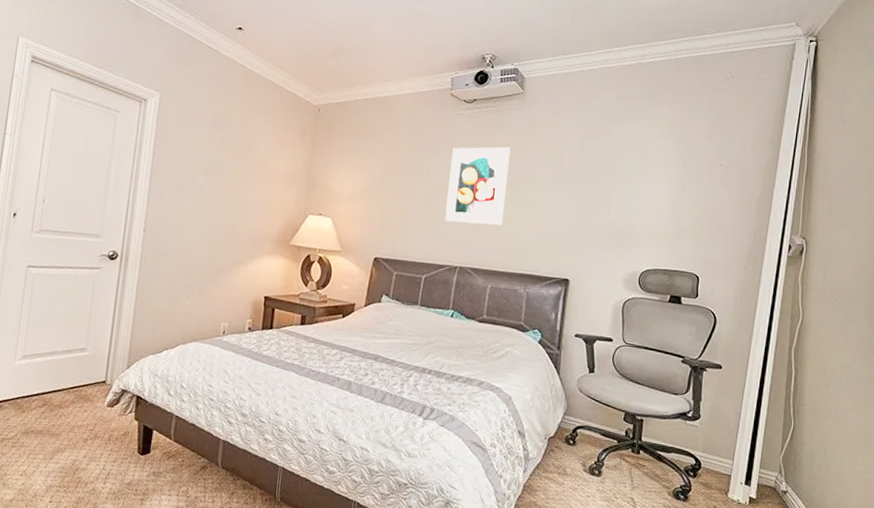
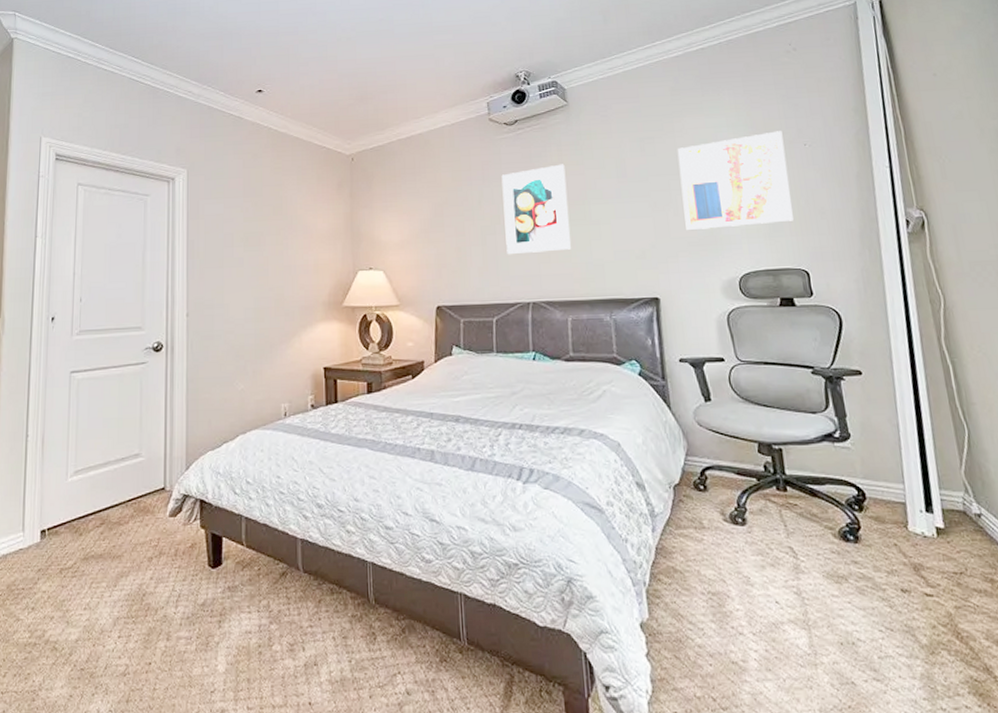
wall art: none [605,149,705,231] -> present [677,131,794,230]

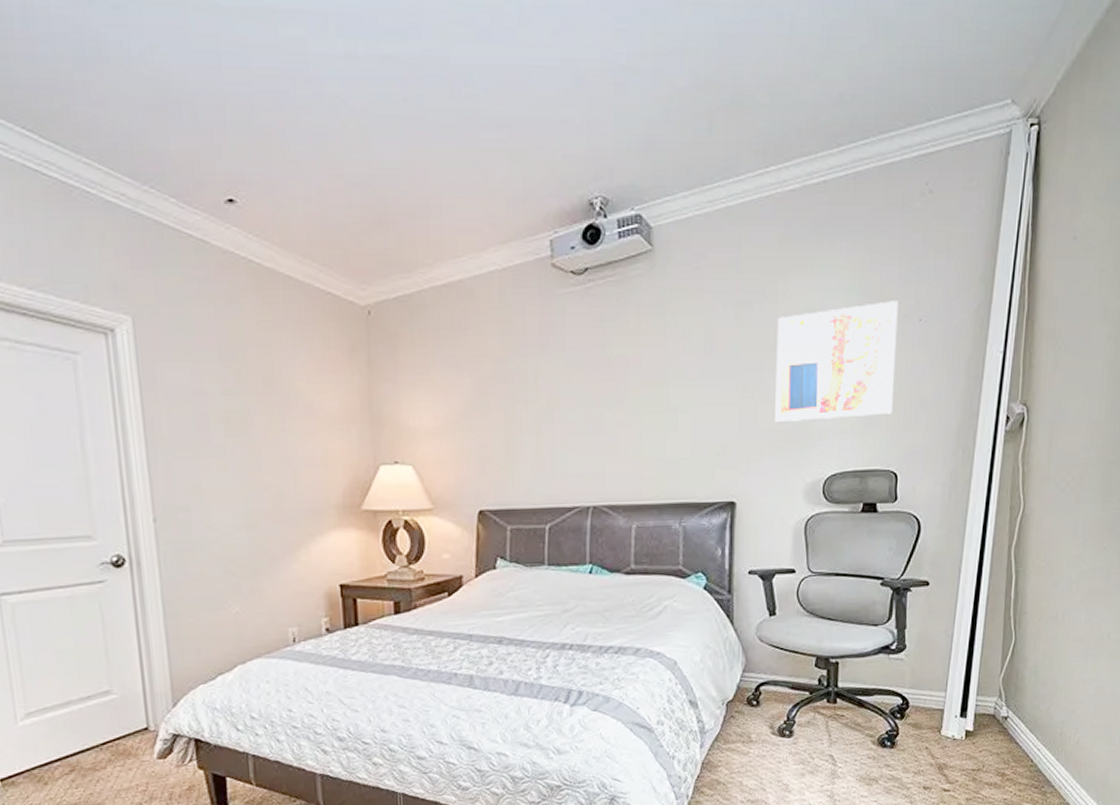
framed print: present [501,164,571,255] -> none [564,332,643,448]

